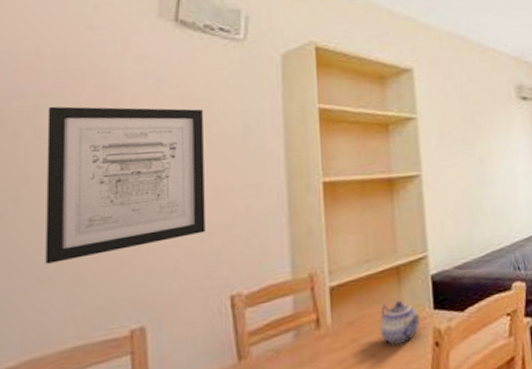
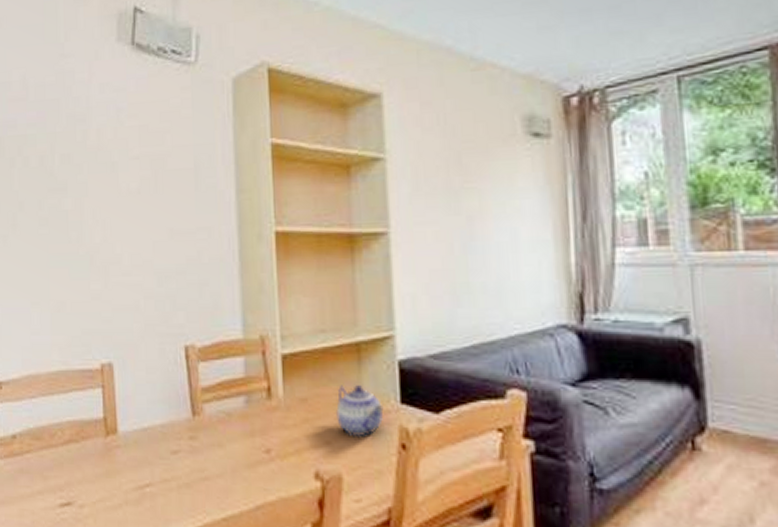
wall art: present [45,106,205,264] -> none [33,136,162,289]

